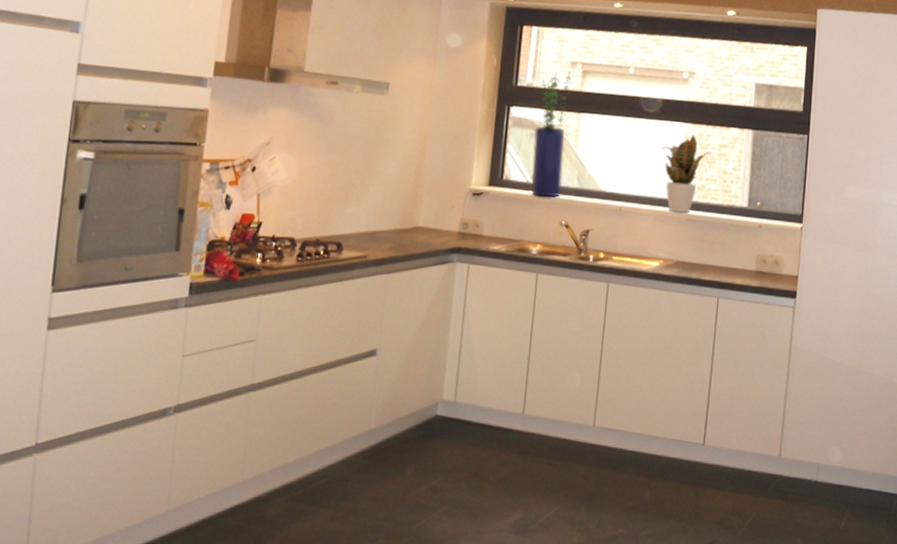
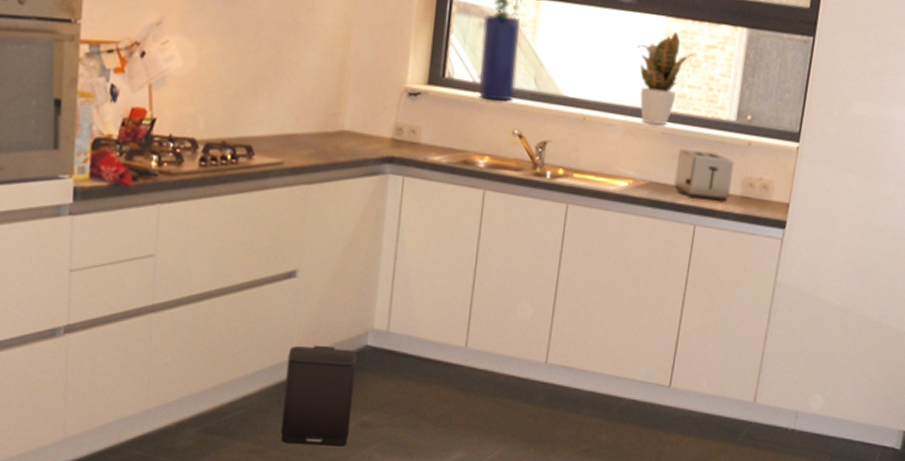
pedal bin: none [359,416,428,510] -> present [280,345,358,446]
toaster: none [698,232,749,277] -> present [674,149,735,203]

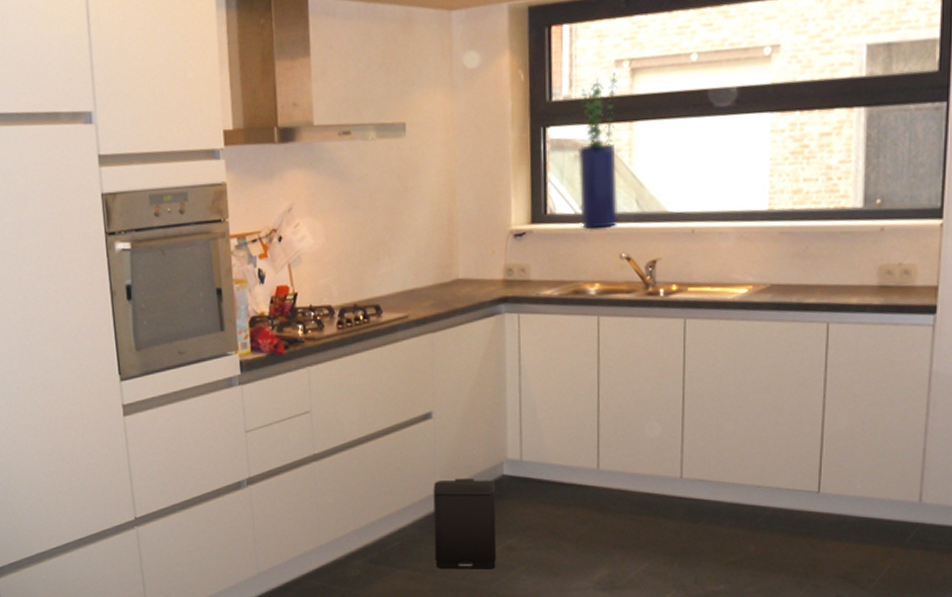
potted plant: present [637,31,695,125] -> none [741,126,807,225]
toaster: present [674,149,735,203] -> none [799,243,867,296]

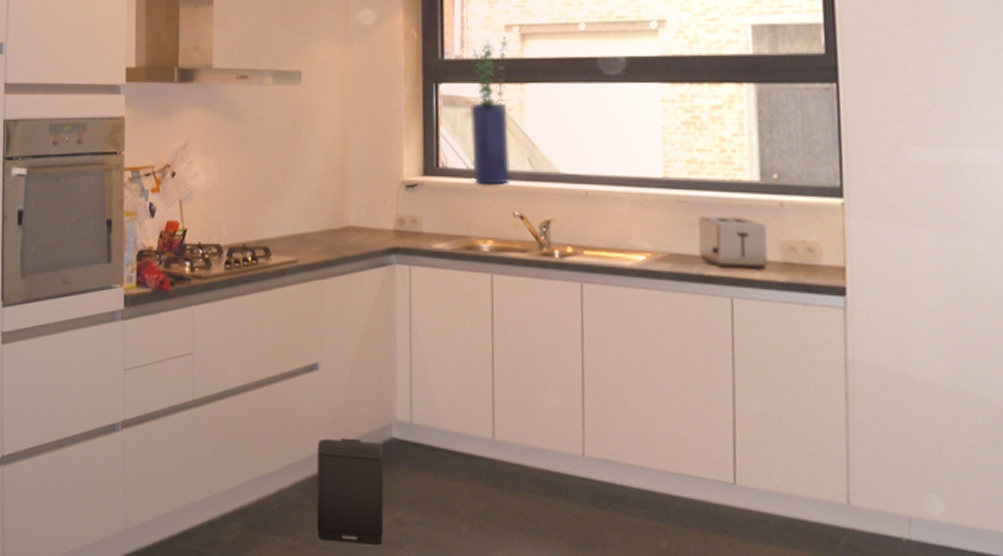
toaster: none [799,243,867,296] -> present [698,215,769,271]

